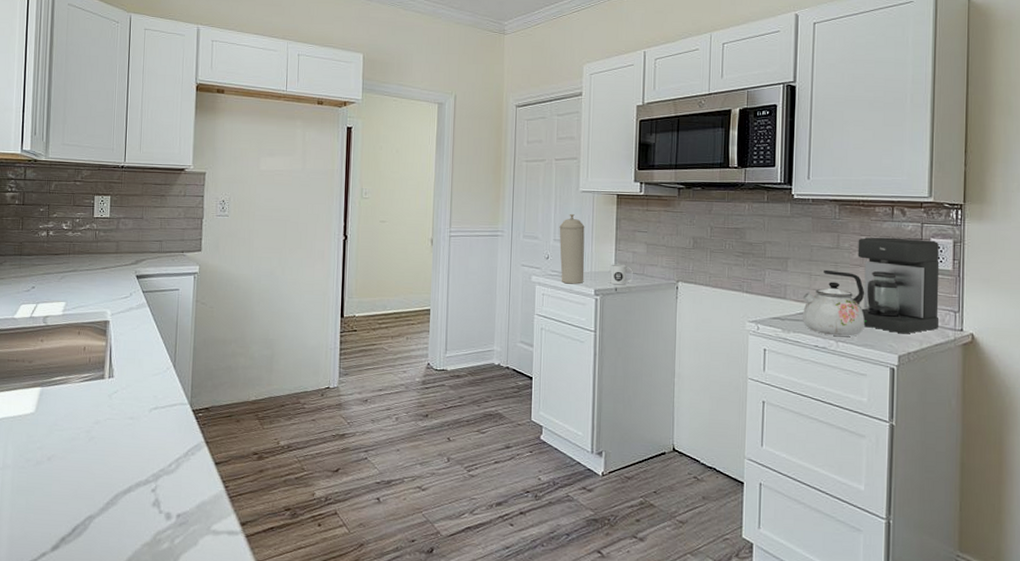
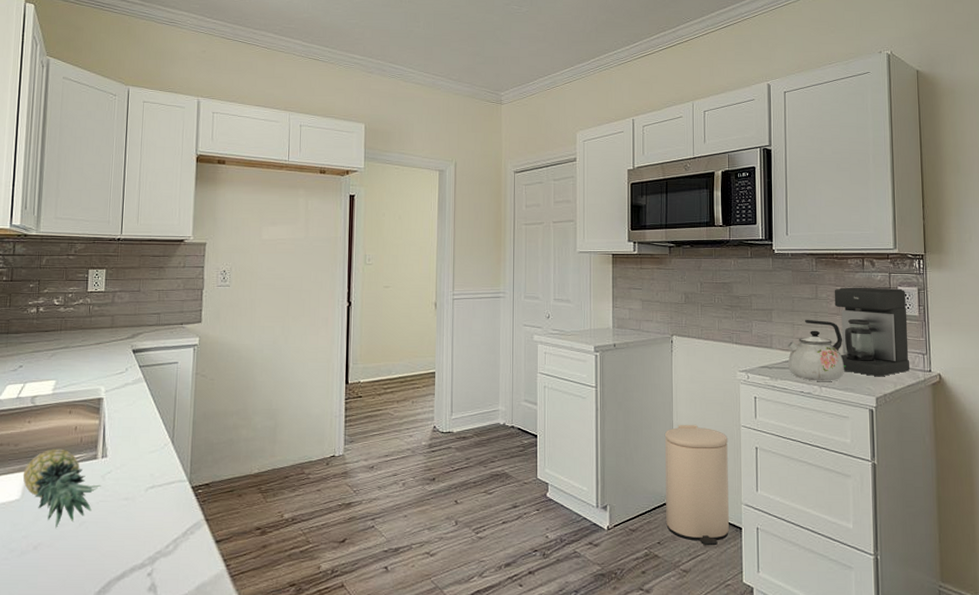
fruit: none [37,367,108,442] -> present [22,449,101,528]
canister: present [559,213,585,284] -> none [559,273,584,342]
mug: present [610,264,633,285] -> none [609,321,630,341]
pedal bin: none [663,373,732,499] -> present [664,424,729,546]

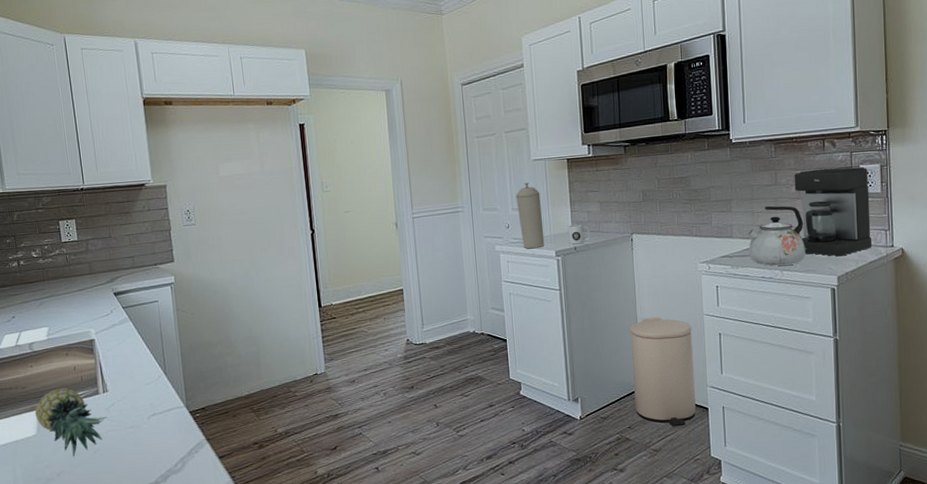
canister: none [559,273,584,342] -> present [516,182,545,249]
mug: none [609,321,630,341] -> present [568,224,590,245]

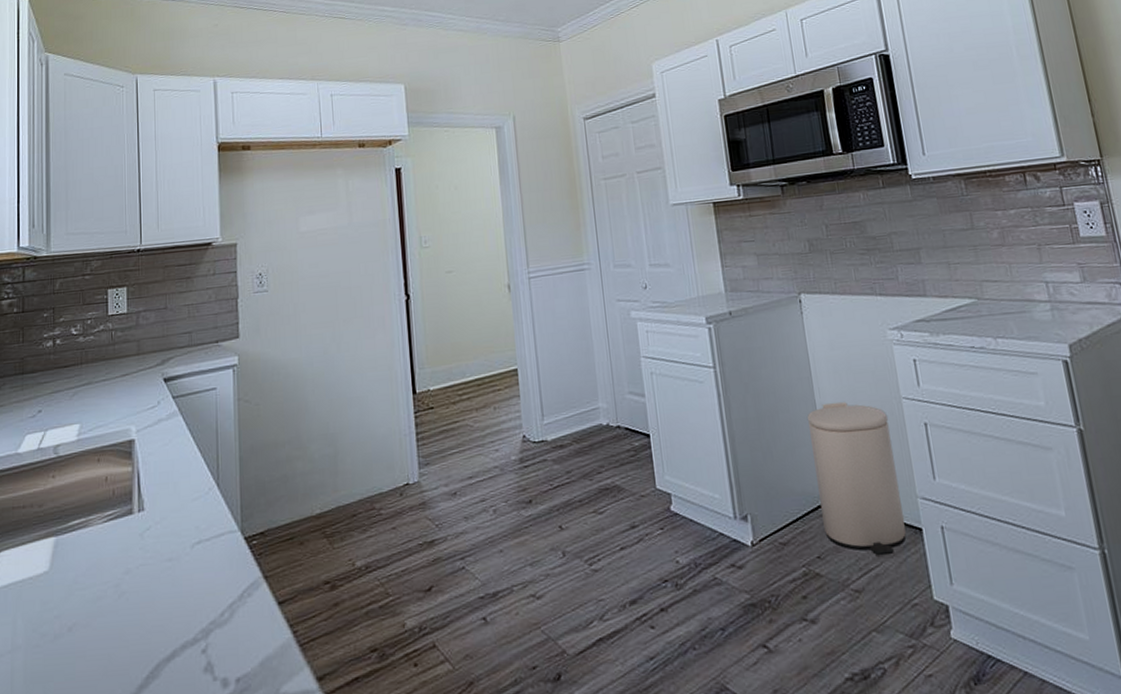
fruit: present [34,388,107,457] -> none [50,505,140,603]
canister: present [516,182,545,249] -> none [653,231,692,315]
mug: present [568,224,590,245] -> none [719,282,748,308]
kettle: present [747,206,806,266] -> none [944,255,1024,332]
coffee maker: present [794,167,871,257] -> none [993,204,1106,319]

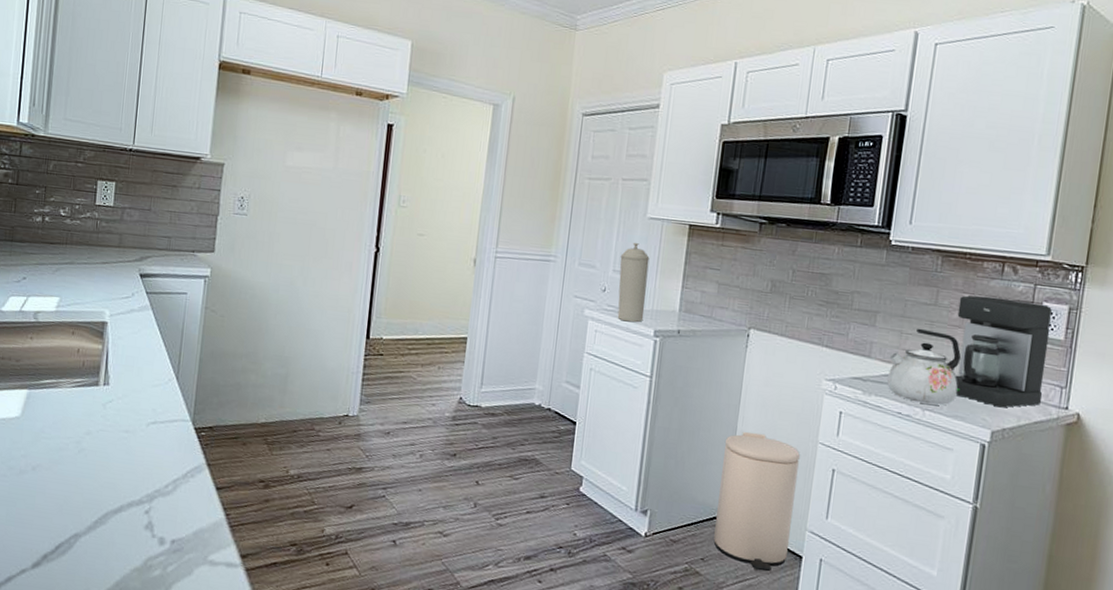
canister: none [653,231,692,315] -> present [617,242,650,323]
kettle: none [944,255,1024,332] -> present [887,328,962,406]
coffee maker: none [993,204,1106,319] -> present [955,295,1052,408]

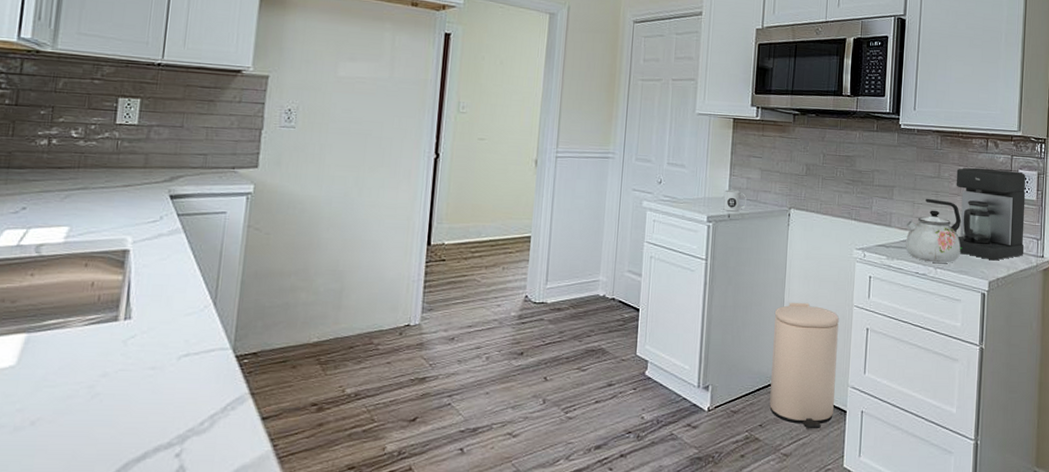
canister: present [617,242,650,323] -> none [673,136,700,210]
mug: none [673,303,700,328] -> present [723,189,747,212]

